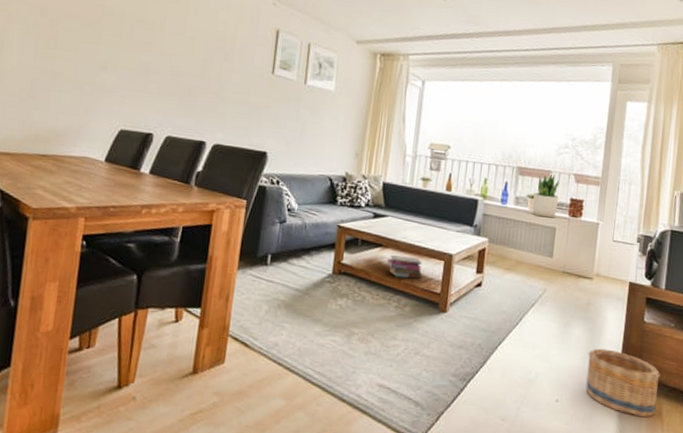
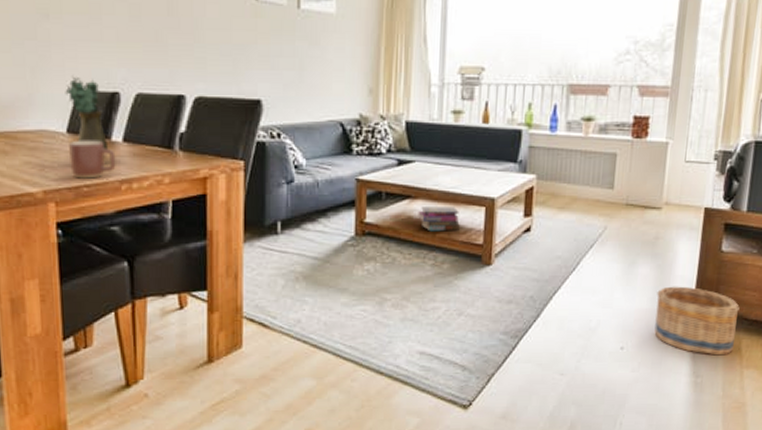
mug: none [102,168,142,202] -> present [69,140,116,179]
vase: none [109,116,138,188] -> present [65,76,109,162]
planter: present [532,173,560,218] -> none [588,88,620,143]

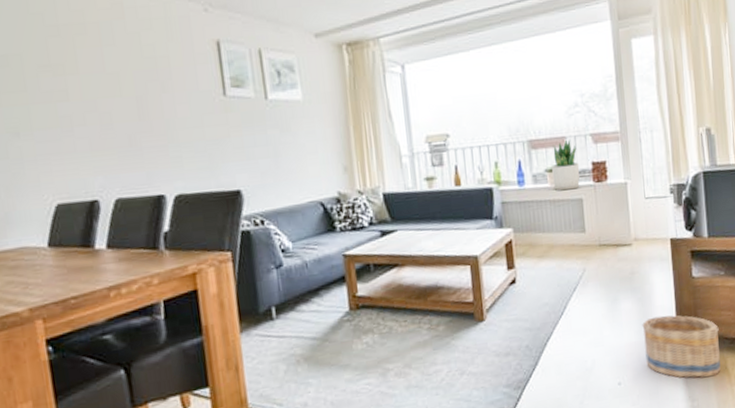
vase: present [65,76,109,162] -> none [42,189,94,271]
mug: present [69,140,116,179] -> none [51,251,102,292]
books: present [418,207,460,232] -> none [407,269,449,297]
planter: none [588,88,620,143] -> present [552,139,580,191]

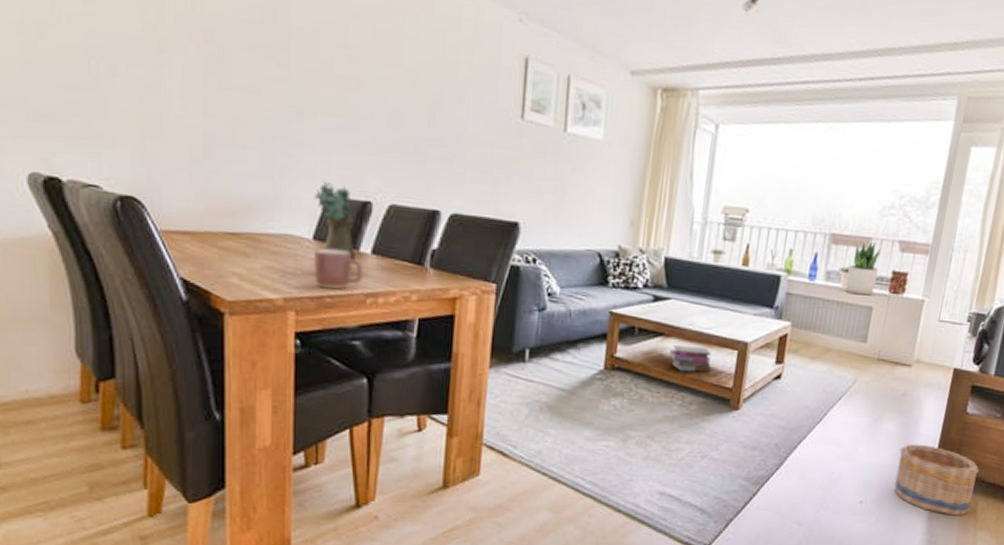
vase: none [42,189,94,271] -> present [314,180,357,273]
mug: none [51,251,102,292] -> present [314,247,363,290]
books: none [407,269,449,297] -> present [669,345,711,372]

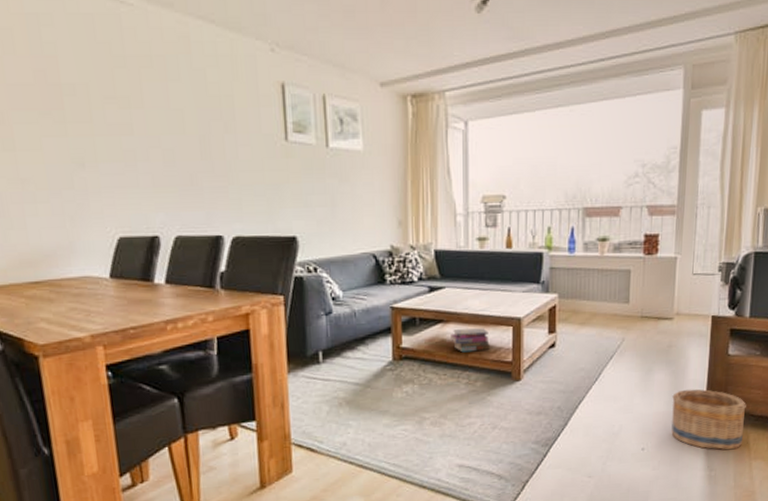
vase: present [314,180,357,273] -> none [105,222,153,304]
mug: present [314,247,363,290] -> none [113,283,160,322]
planter: present [845,241,881,296] -> none [603,209,632,261]

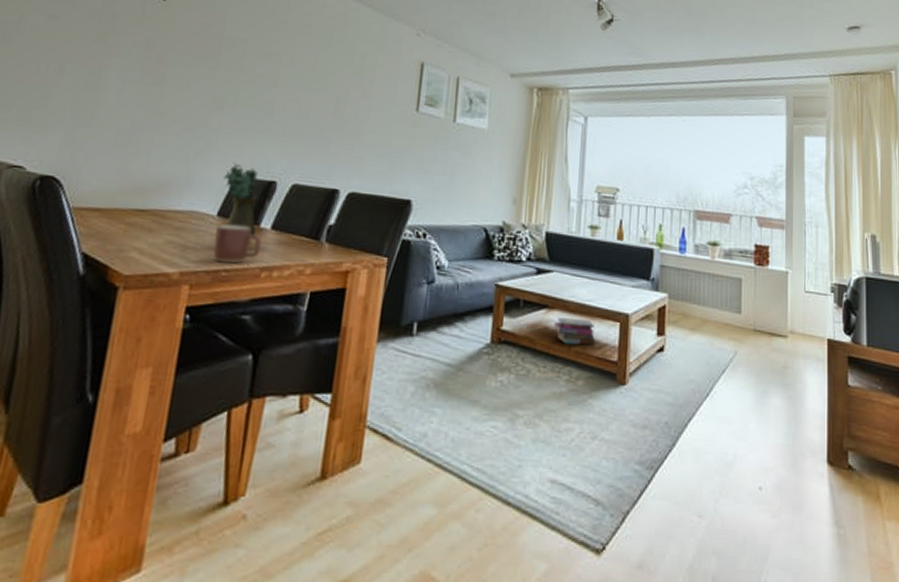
vase: none [105,222,153,304] -> present [223,162,258,247]
mug: none [113,283,160,322] -> present [213,223,262,264]
basket: present [671,389,746,450] -> none [790,420,873,503]

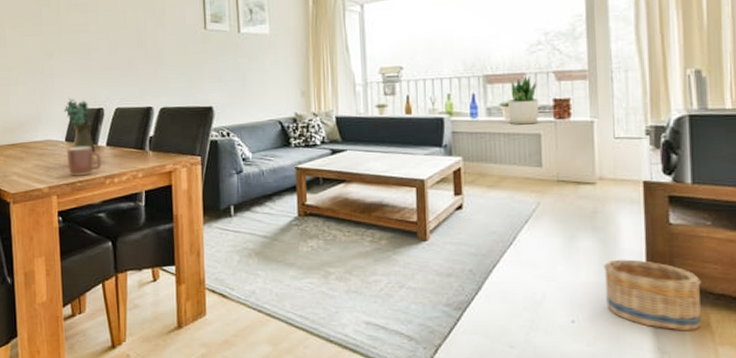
books: present [554,318,595,345] -> none [353,189,393,211]
planter: none [714,217,742,268] -> present [508,75,540,125]
basket: none [790,420,873,503] -> present [603,259,701,331]

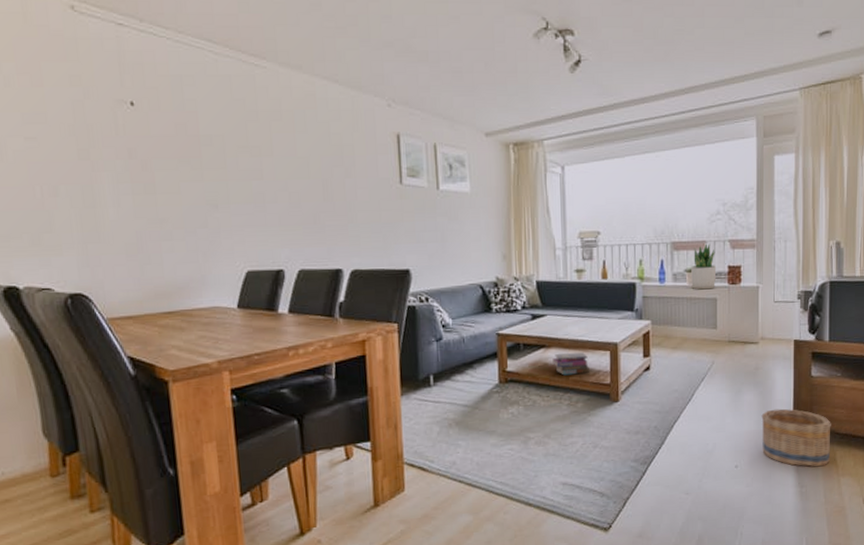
vase: present [64,98,96,162] -> none [234,257,276,332]
mug: present [67,146,102,176] -> none [240,313,283,348]
books: none [353,189,393,211] -> present [552,353,589,376]

